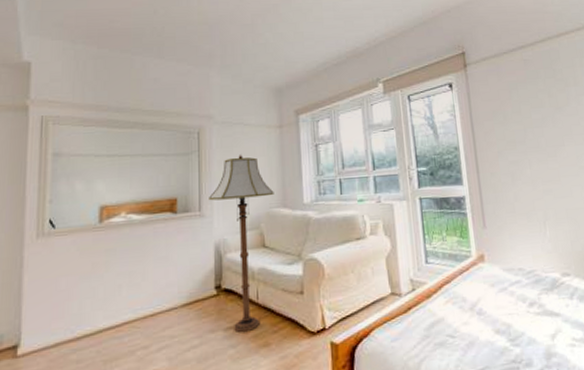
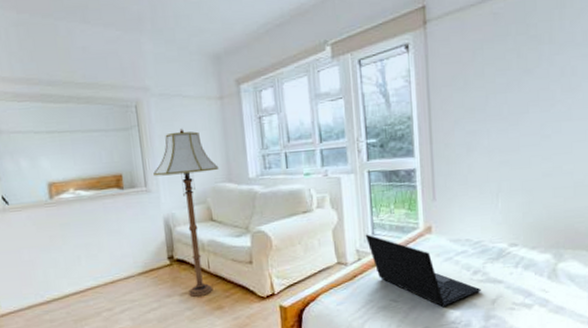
laptop: none [418,262,539,344] -> present [365,234,481,308]

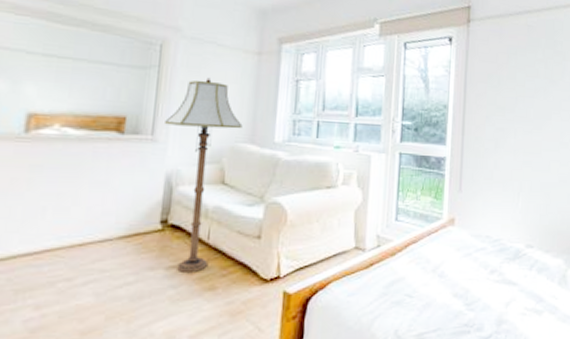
laptop: present [365,234,481,308] -> none [388,219,496,308]

